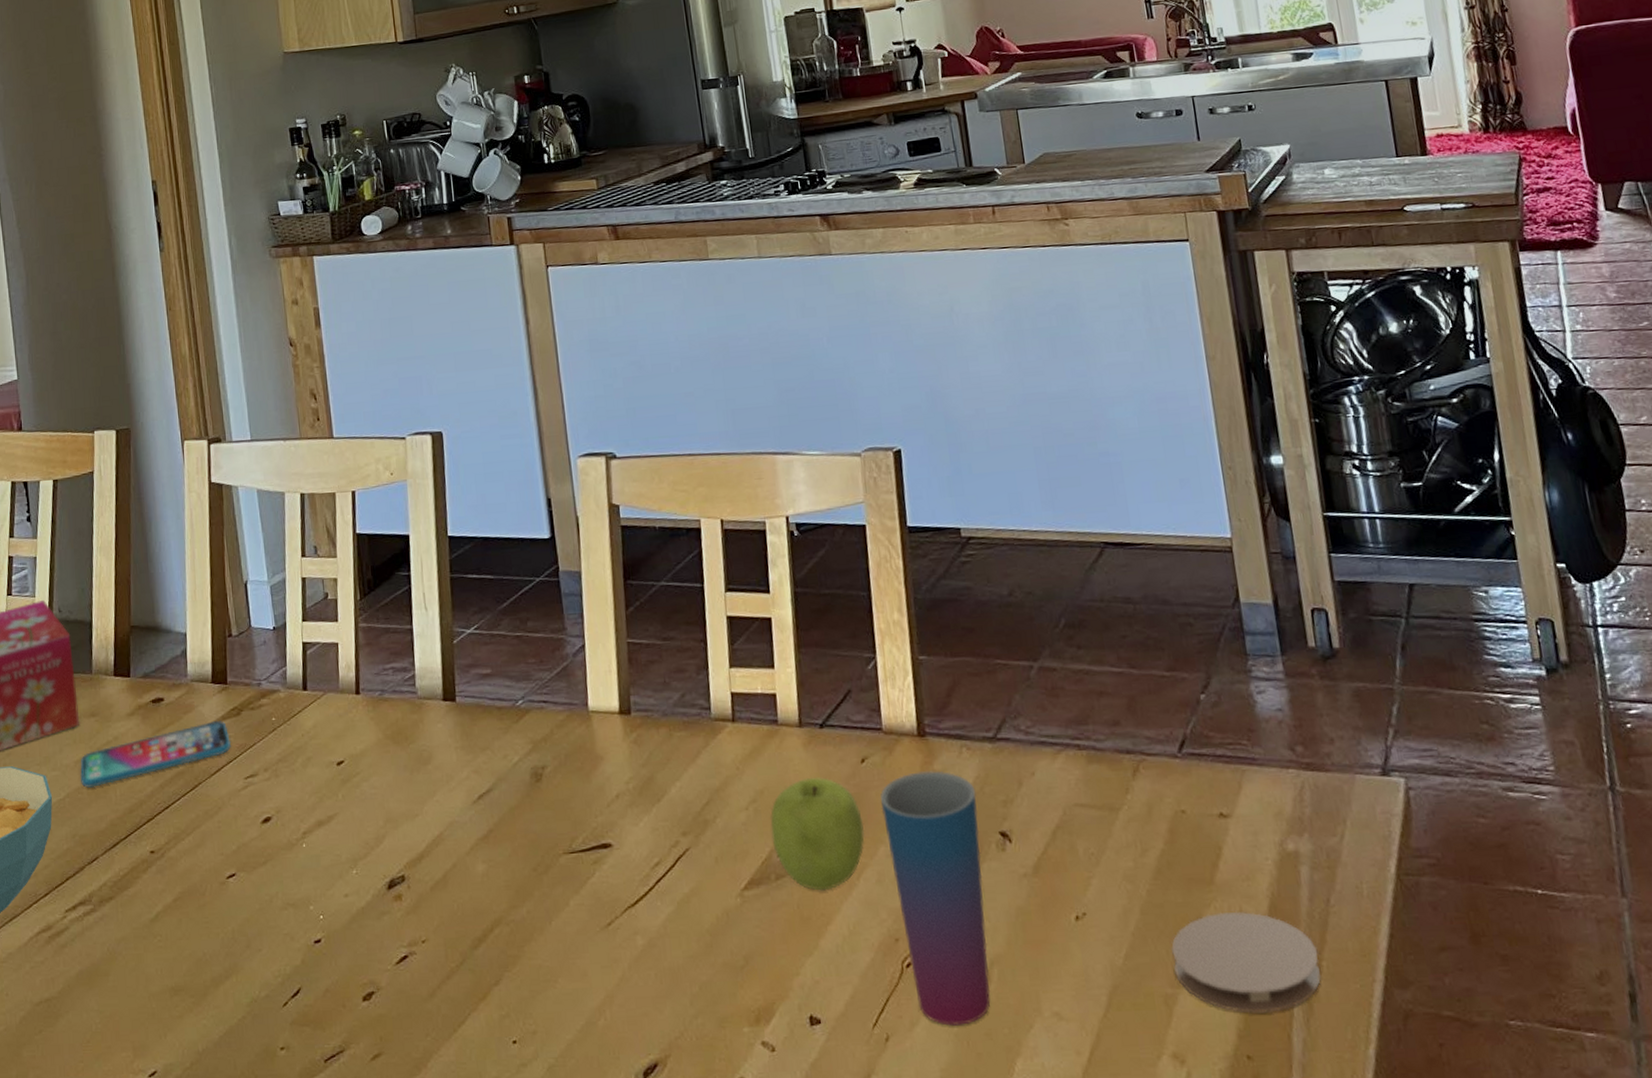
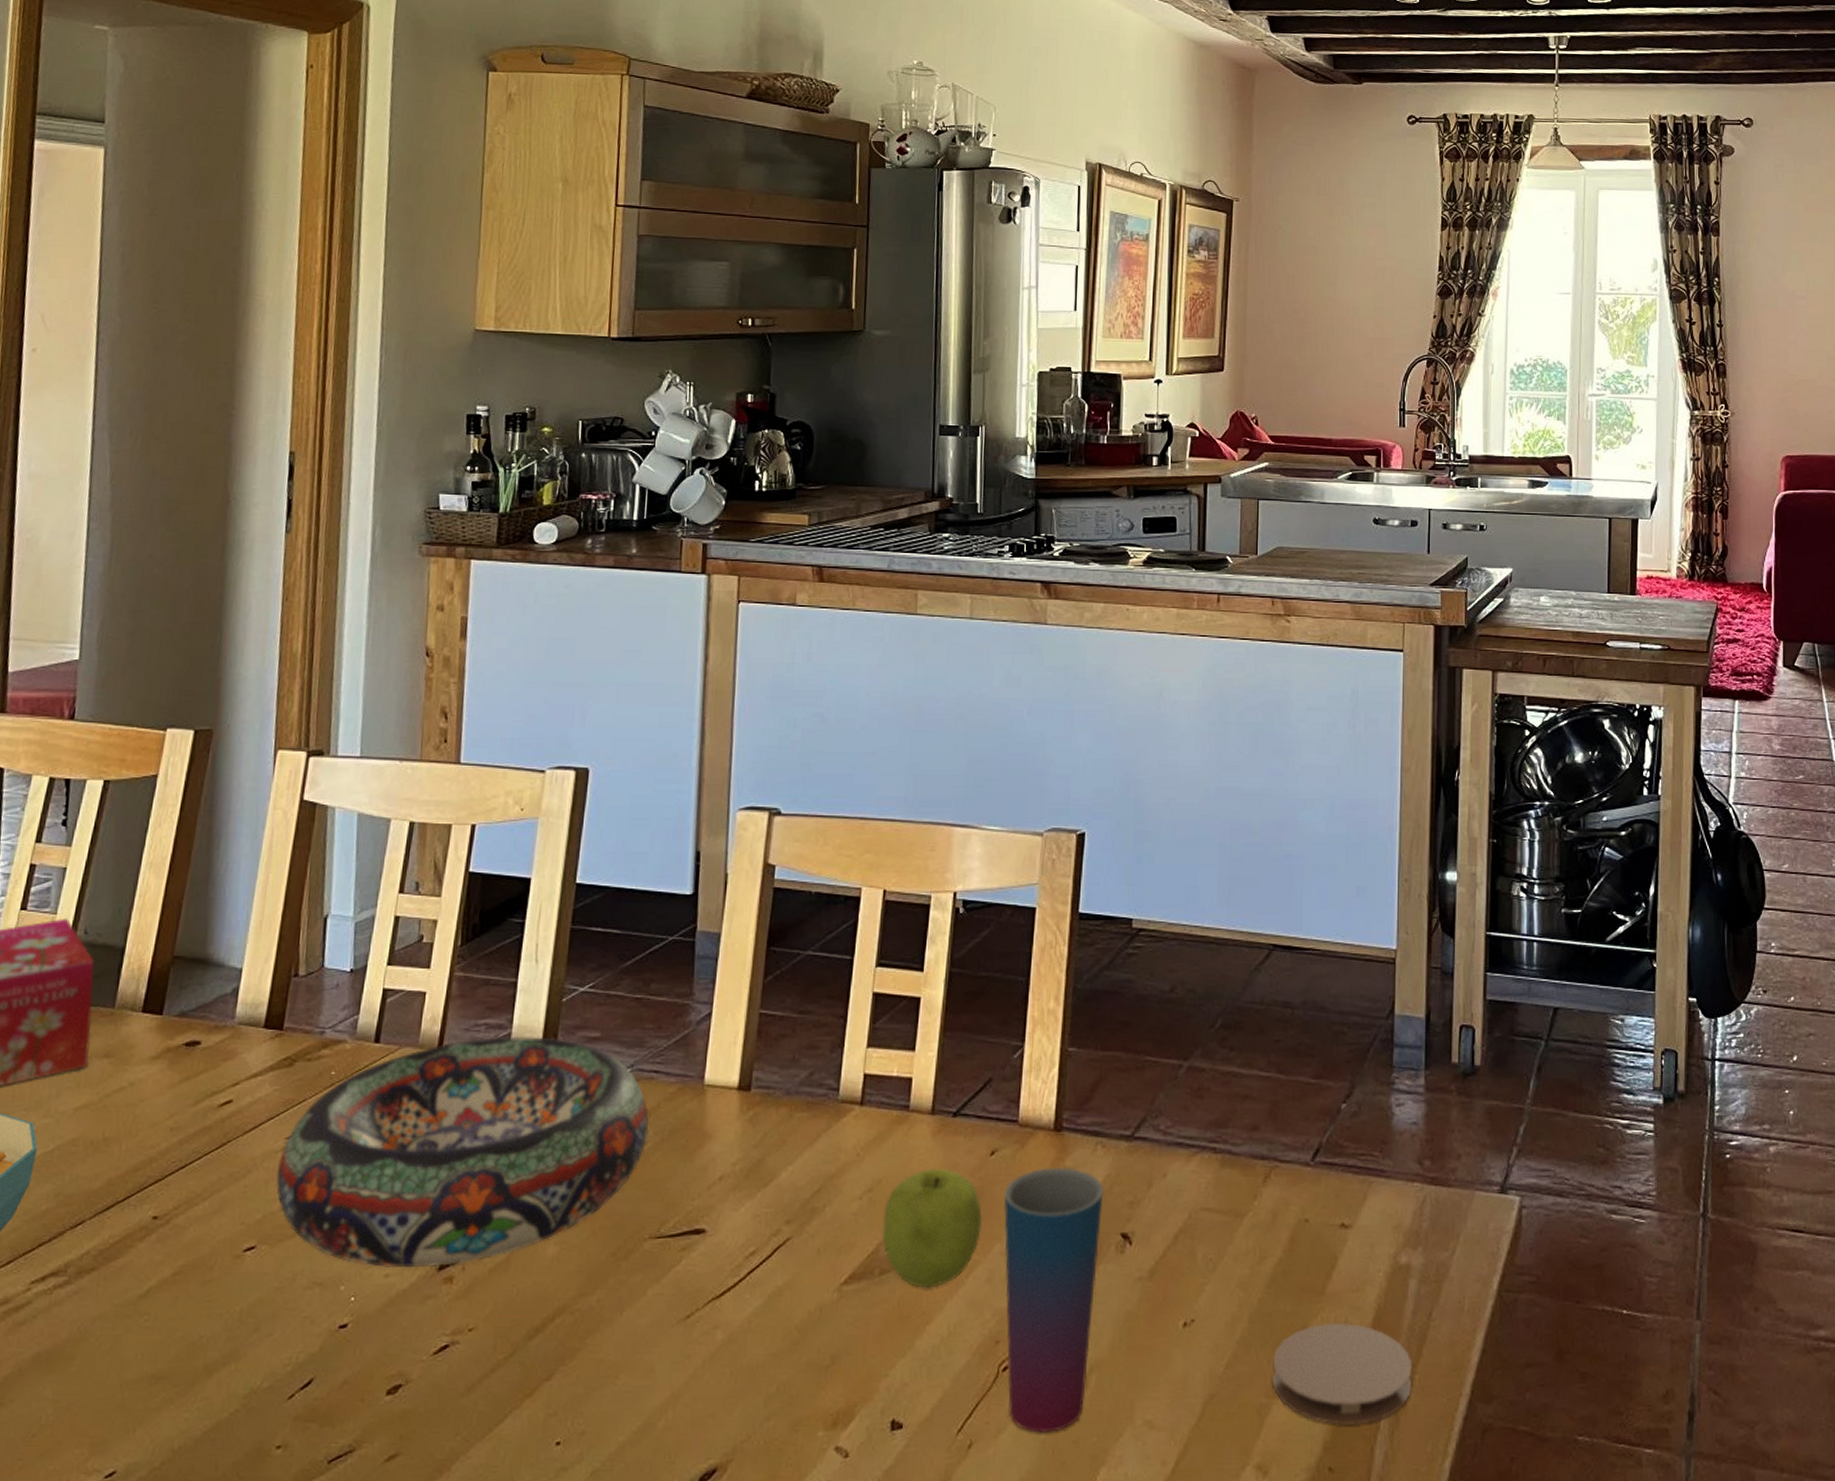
smartphone: present [80,720,232,788] -> none [78,1070,276,1140]
decorative bowl: none [242,676,547,888] -> present [276,1037,649,1268]

